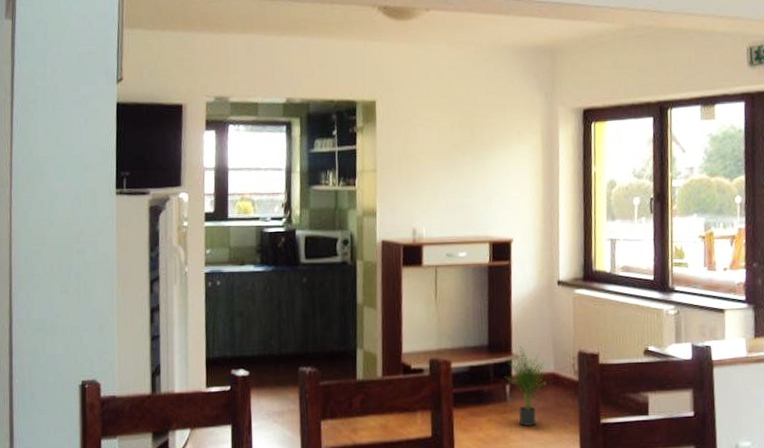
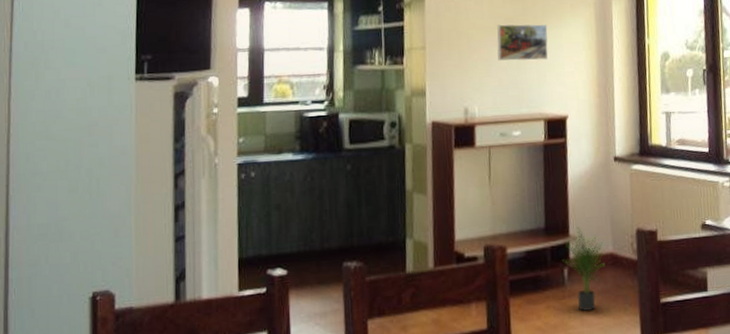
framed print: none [445,149,495,185] -> present [497,24,548,61]

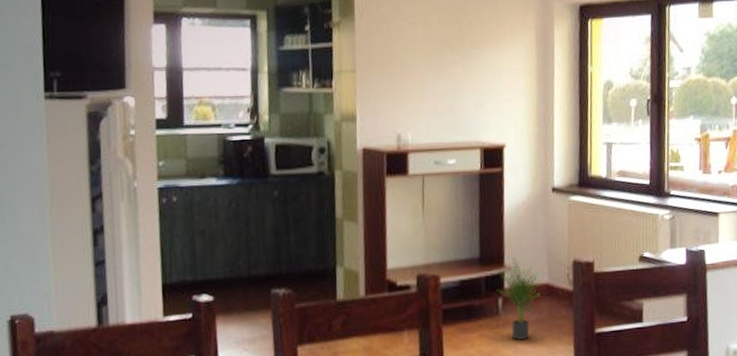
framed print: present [497,24,548,61] -> none [432,47,486,87]

